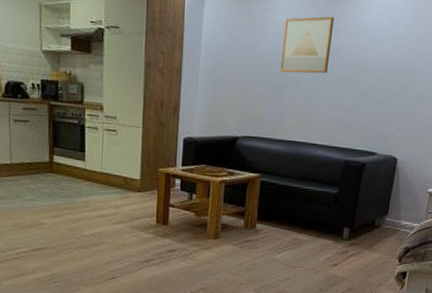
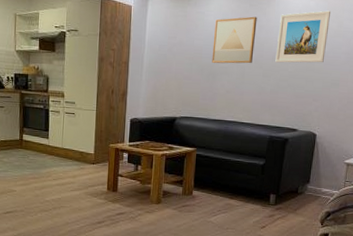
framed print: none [353,12,419,75] -> present [275,10,330,63]

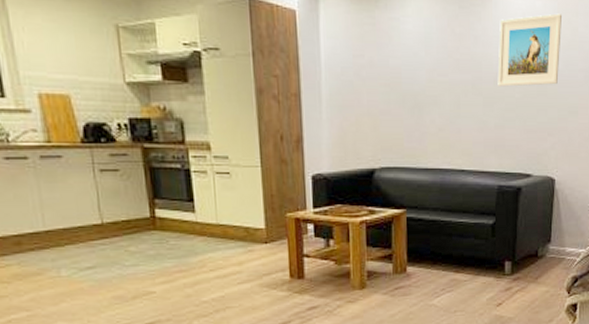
wall art: present [212,16,257,64] -> none [414,23,470,92]

